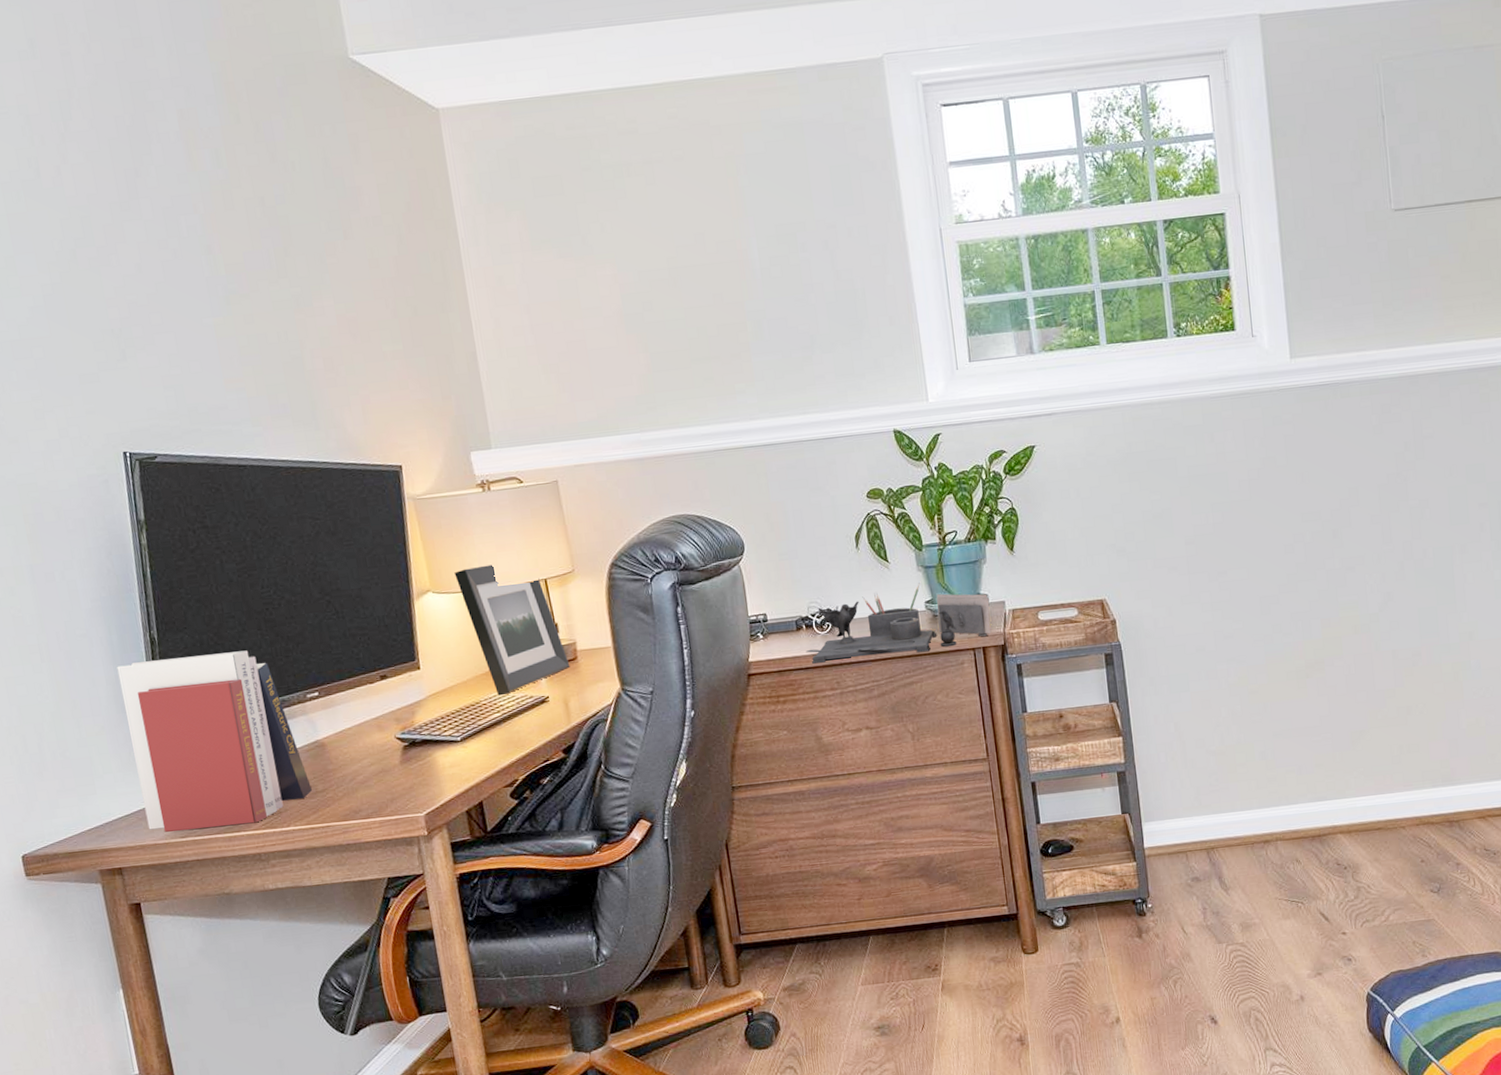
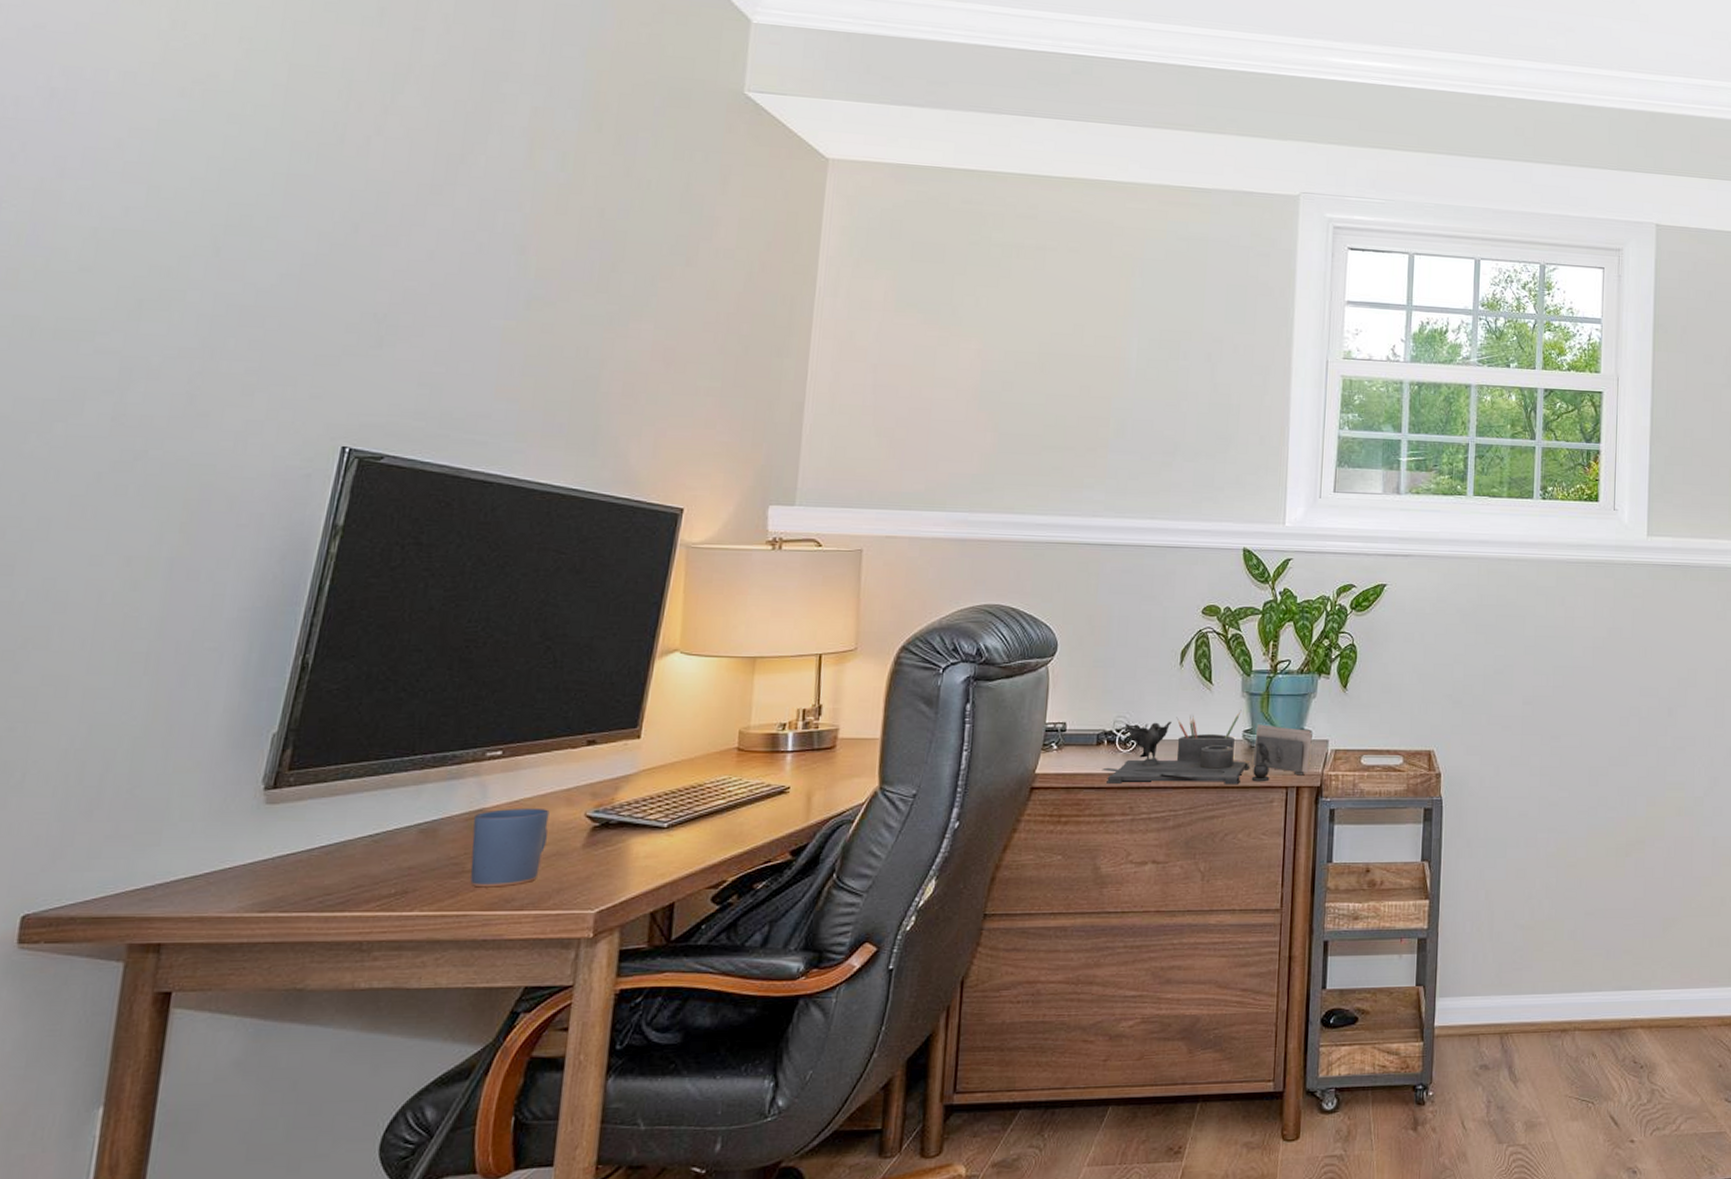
books: present [116,650,312,833] -> none [217,688,458,904]
mug: none [313,735,373,804] -> present [470,808,550,888]
picture frame: present [454,564,570,696] -> none [713,630,825,780]

